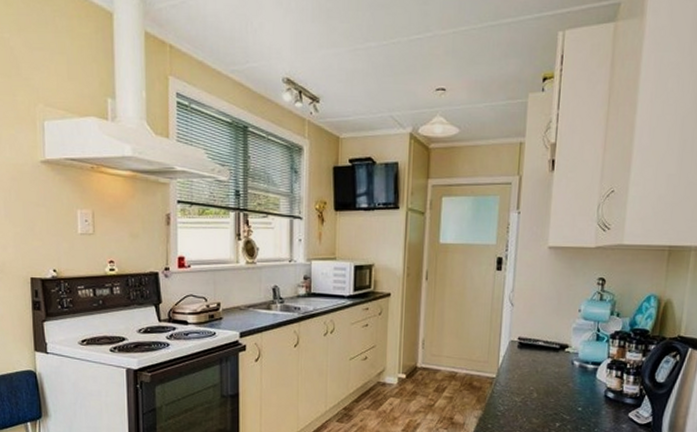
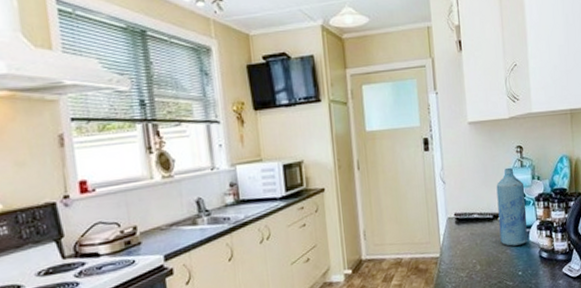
bottle: none [563,299,600,381] -> present [496,167,528,247]

